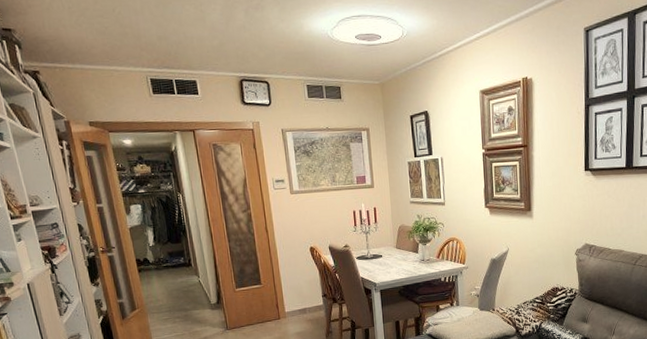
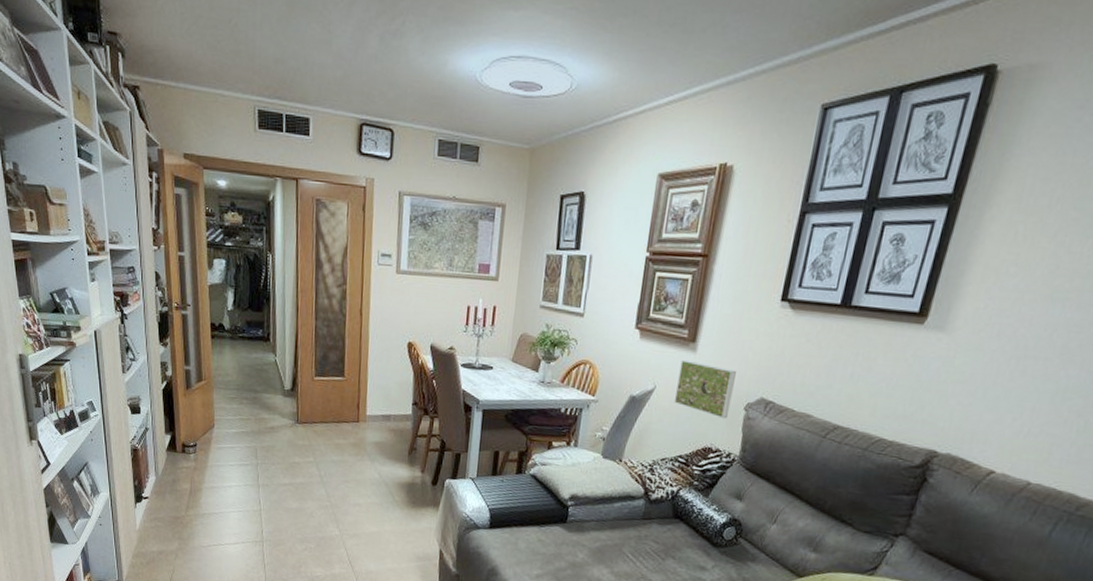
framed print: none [523,224,565,264] -> present [673,359,736,419]

